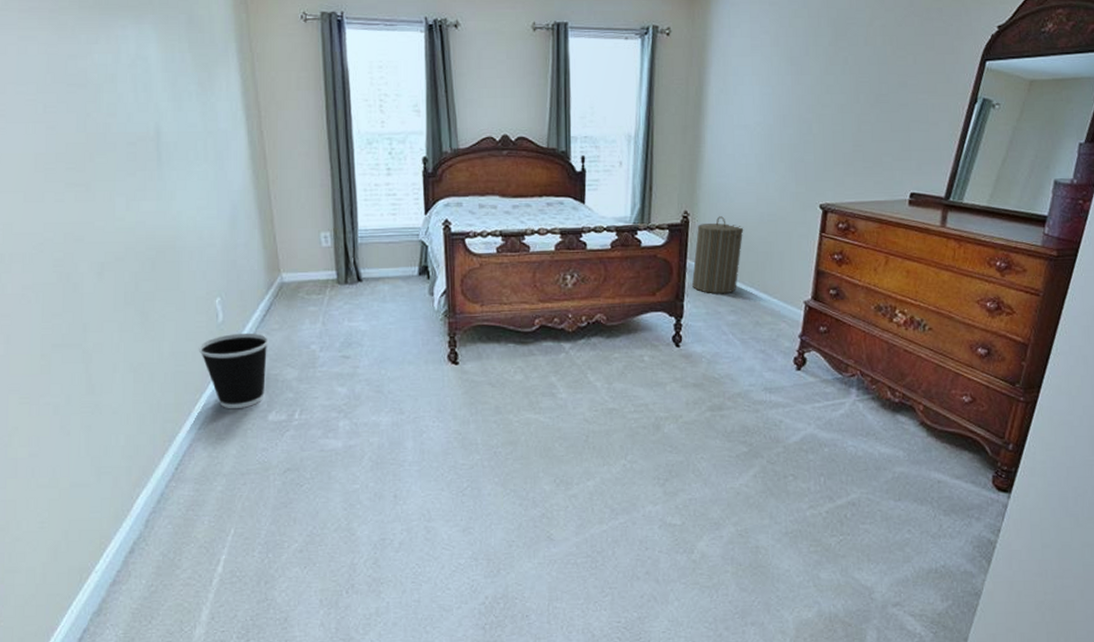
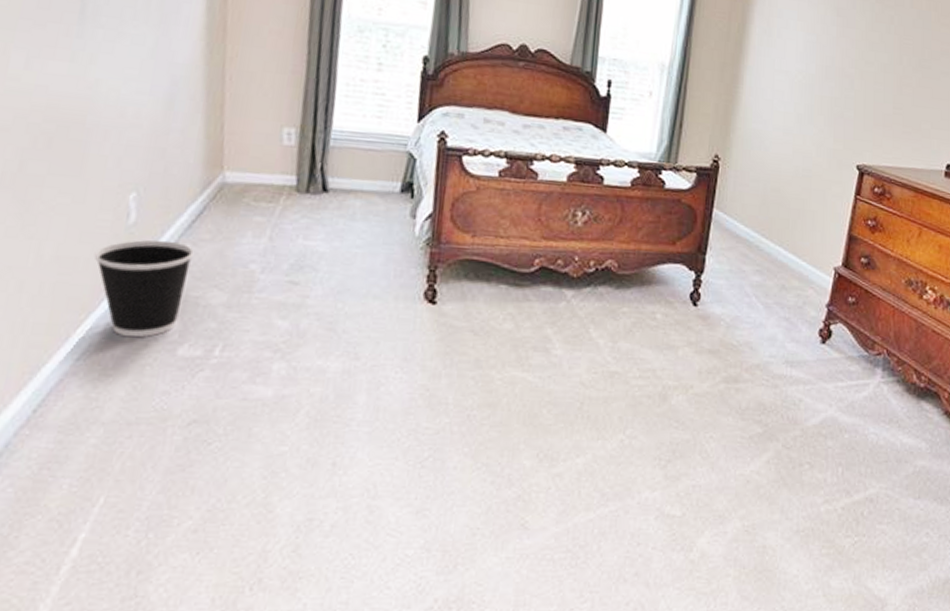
laundry hamper: present [692,216,744,294] -> none [717,165,777,251]

